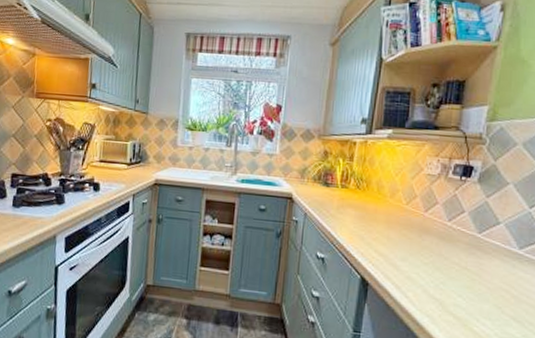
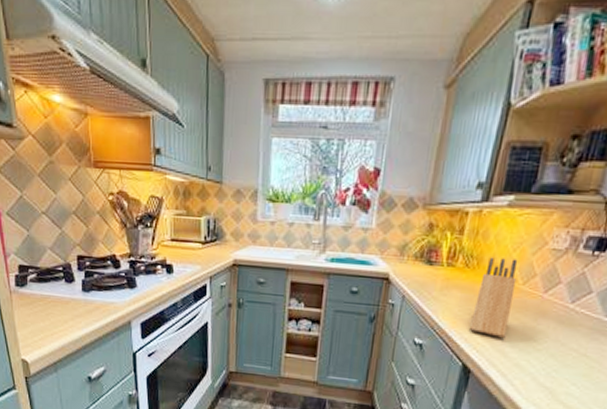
knife block: none [364,180,401,252] -> present [469,257,518,338]

